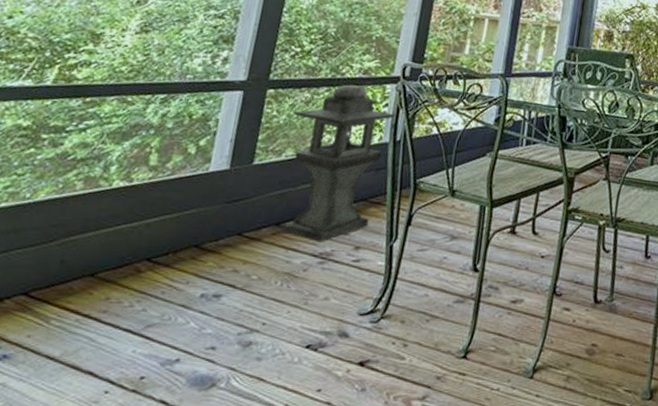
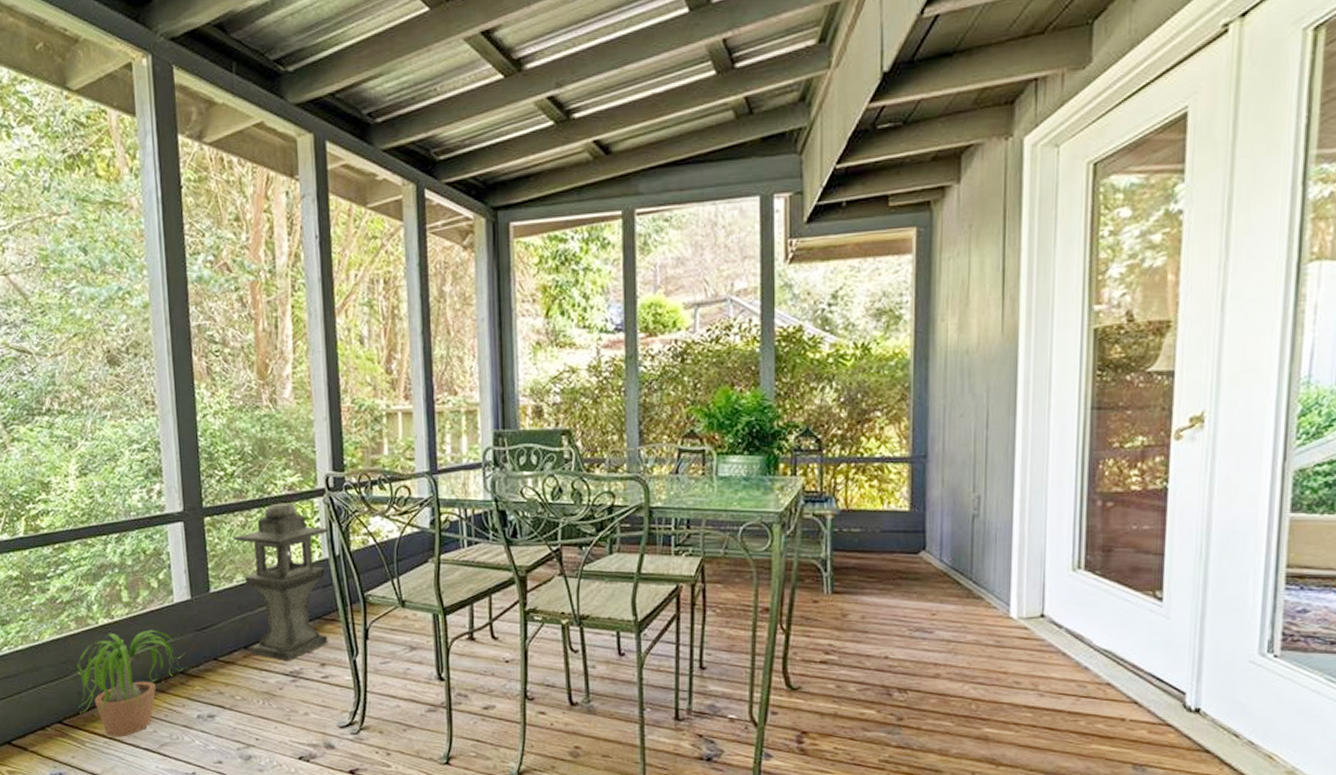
potted plant: none [55,197,206,315] -> present [76,630,186,737]

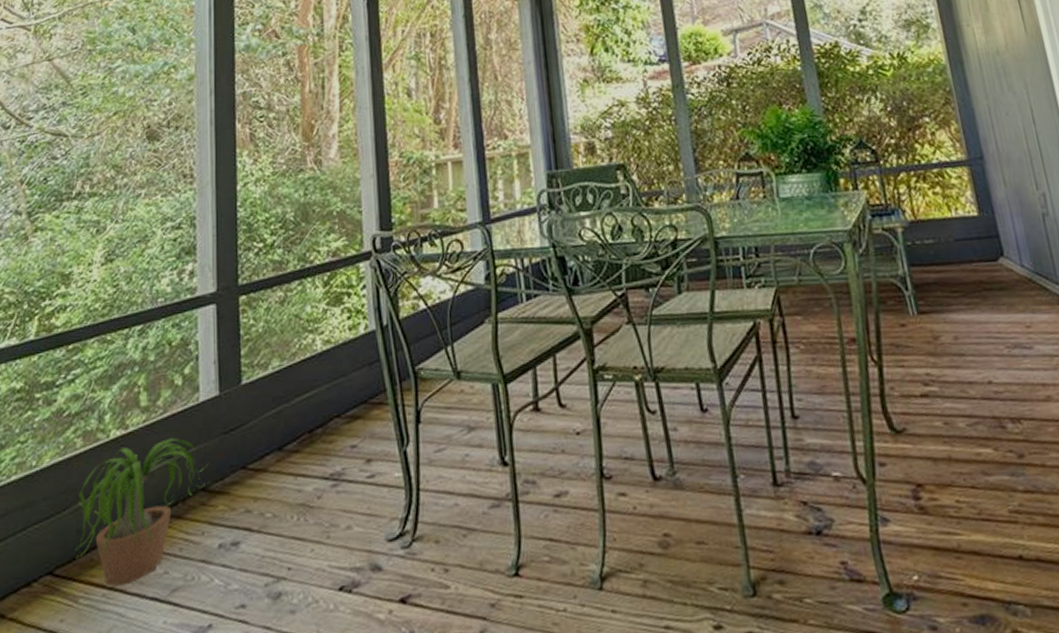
lantern: present [234,503,330,662] -> none [271,271,377,462]

